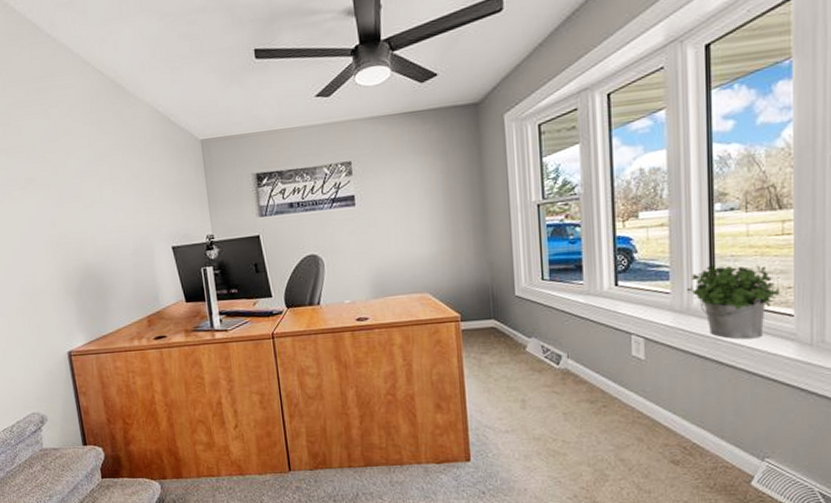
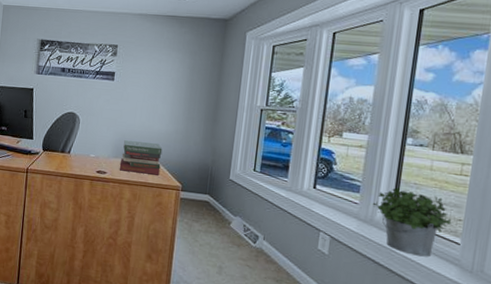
books: none [381,271,432,313] -> present [119,140,163,176]

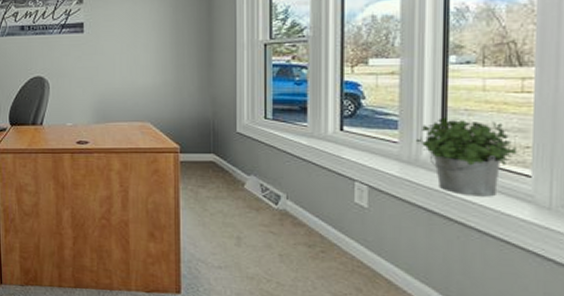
books: present [119,140,163,176] -> none [102,101,152,138]

